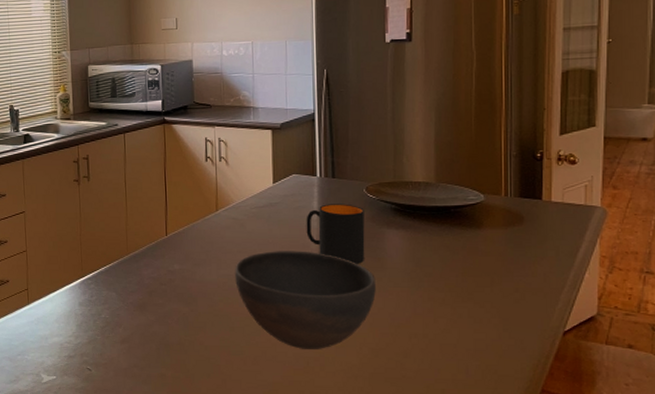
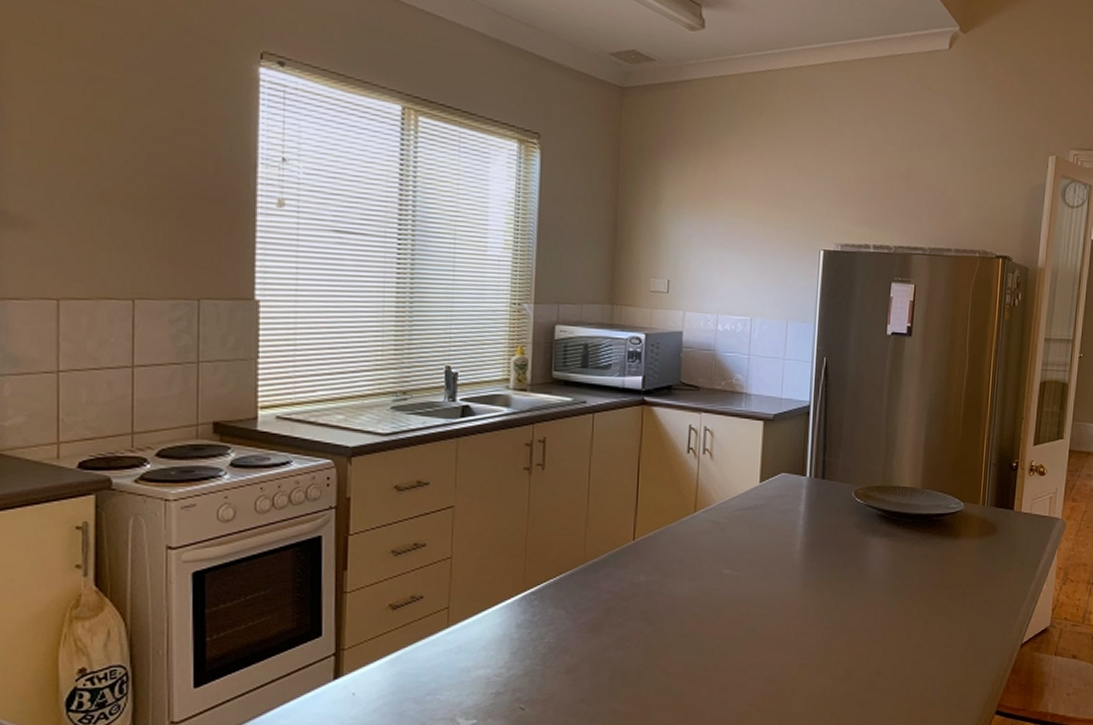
bowl: present [235,251,376,350] -> none [709,560,856,673]
mug: present [306,204,365,264] -> none [790,508,851,575]

